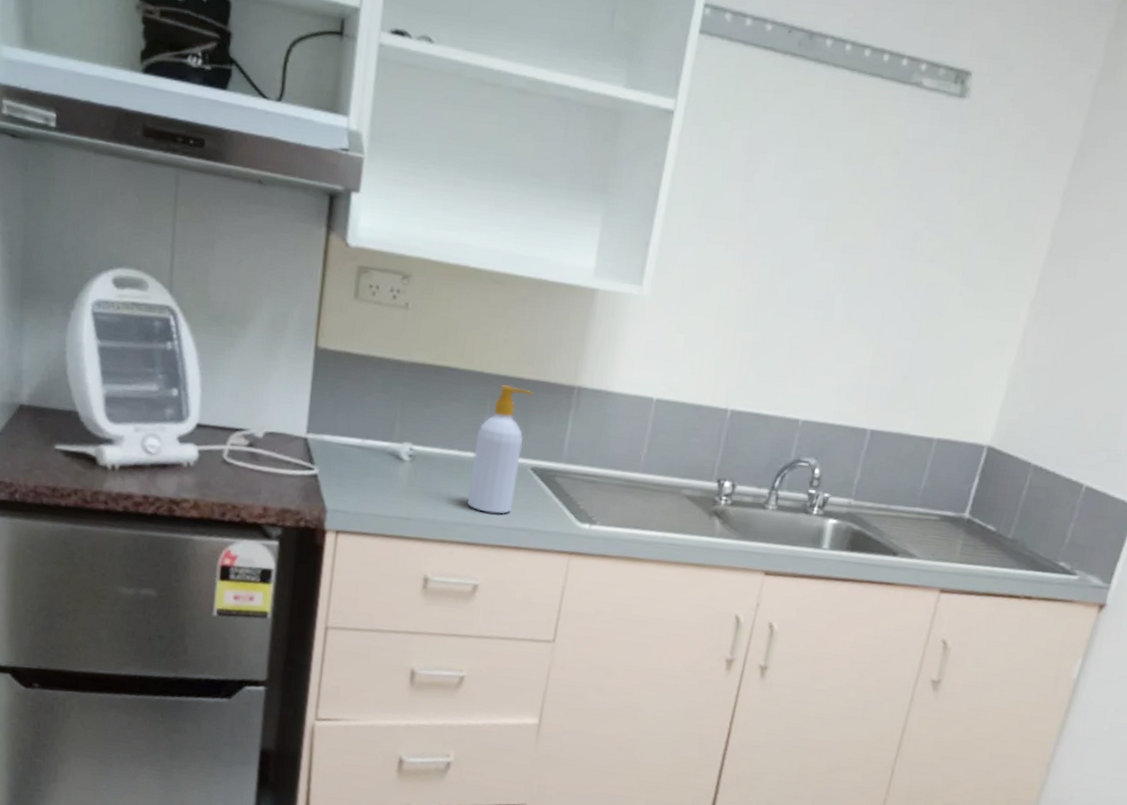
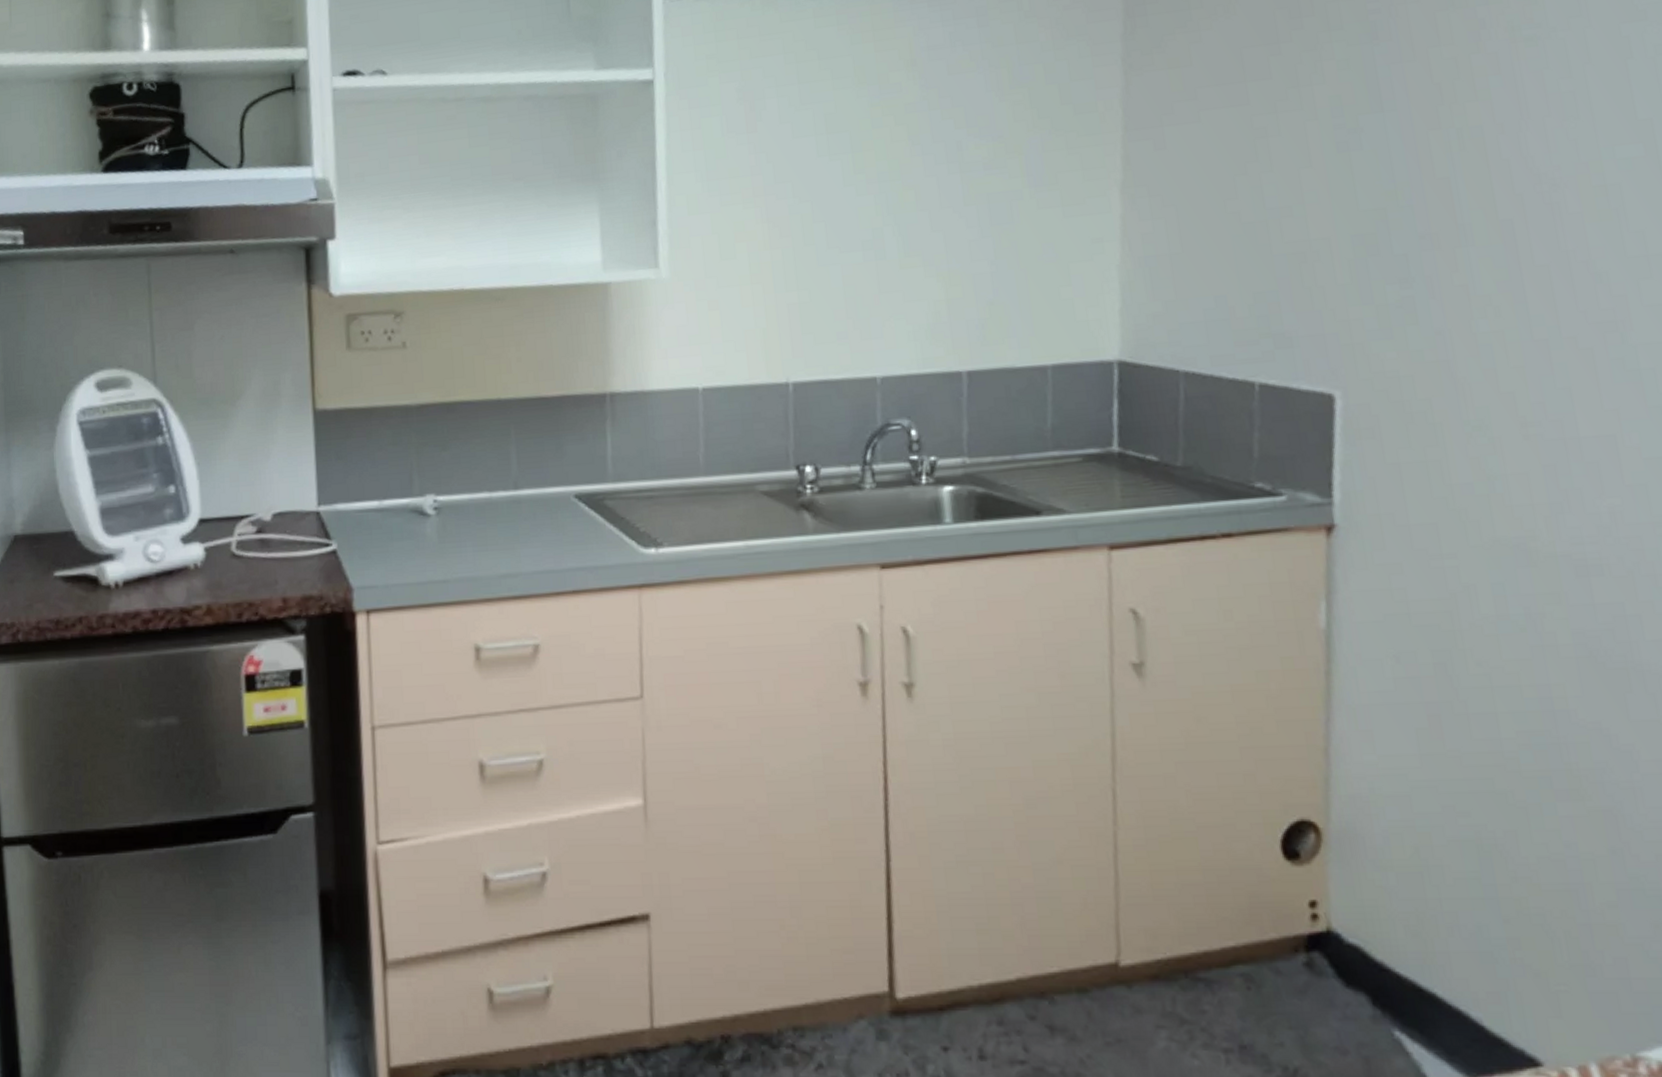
soap bottle: present [467,385,533,515] -> none [505,408,562,557]

